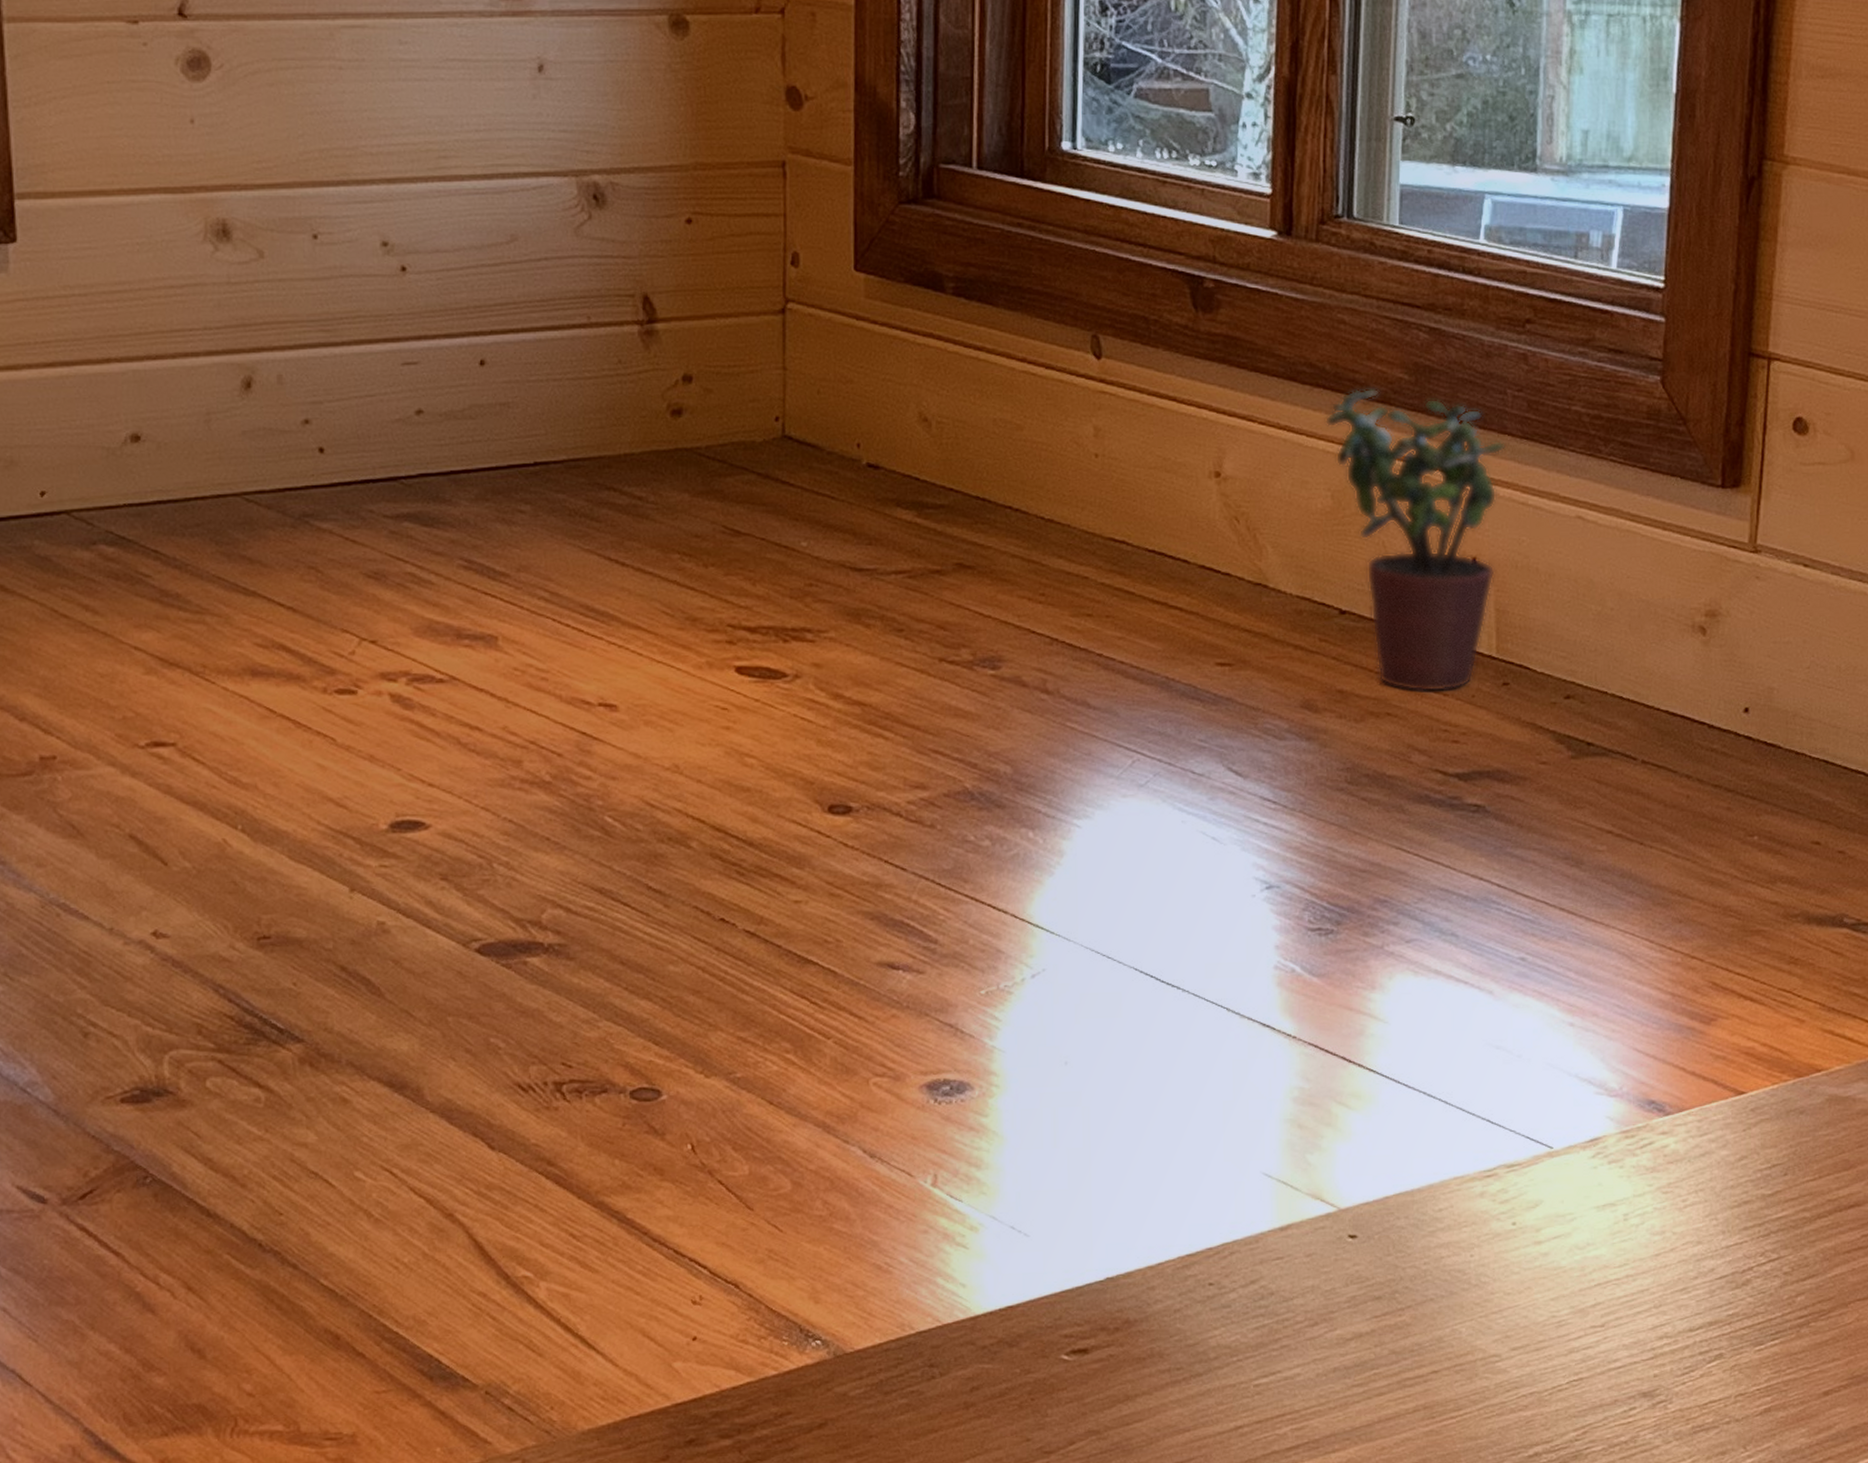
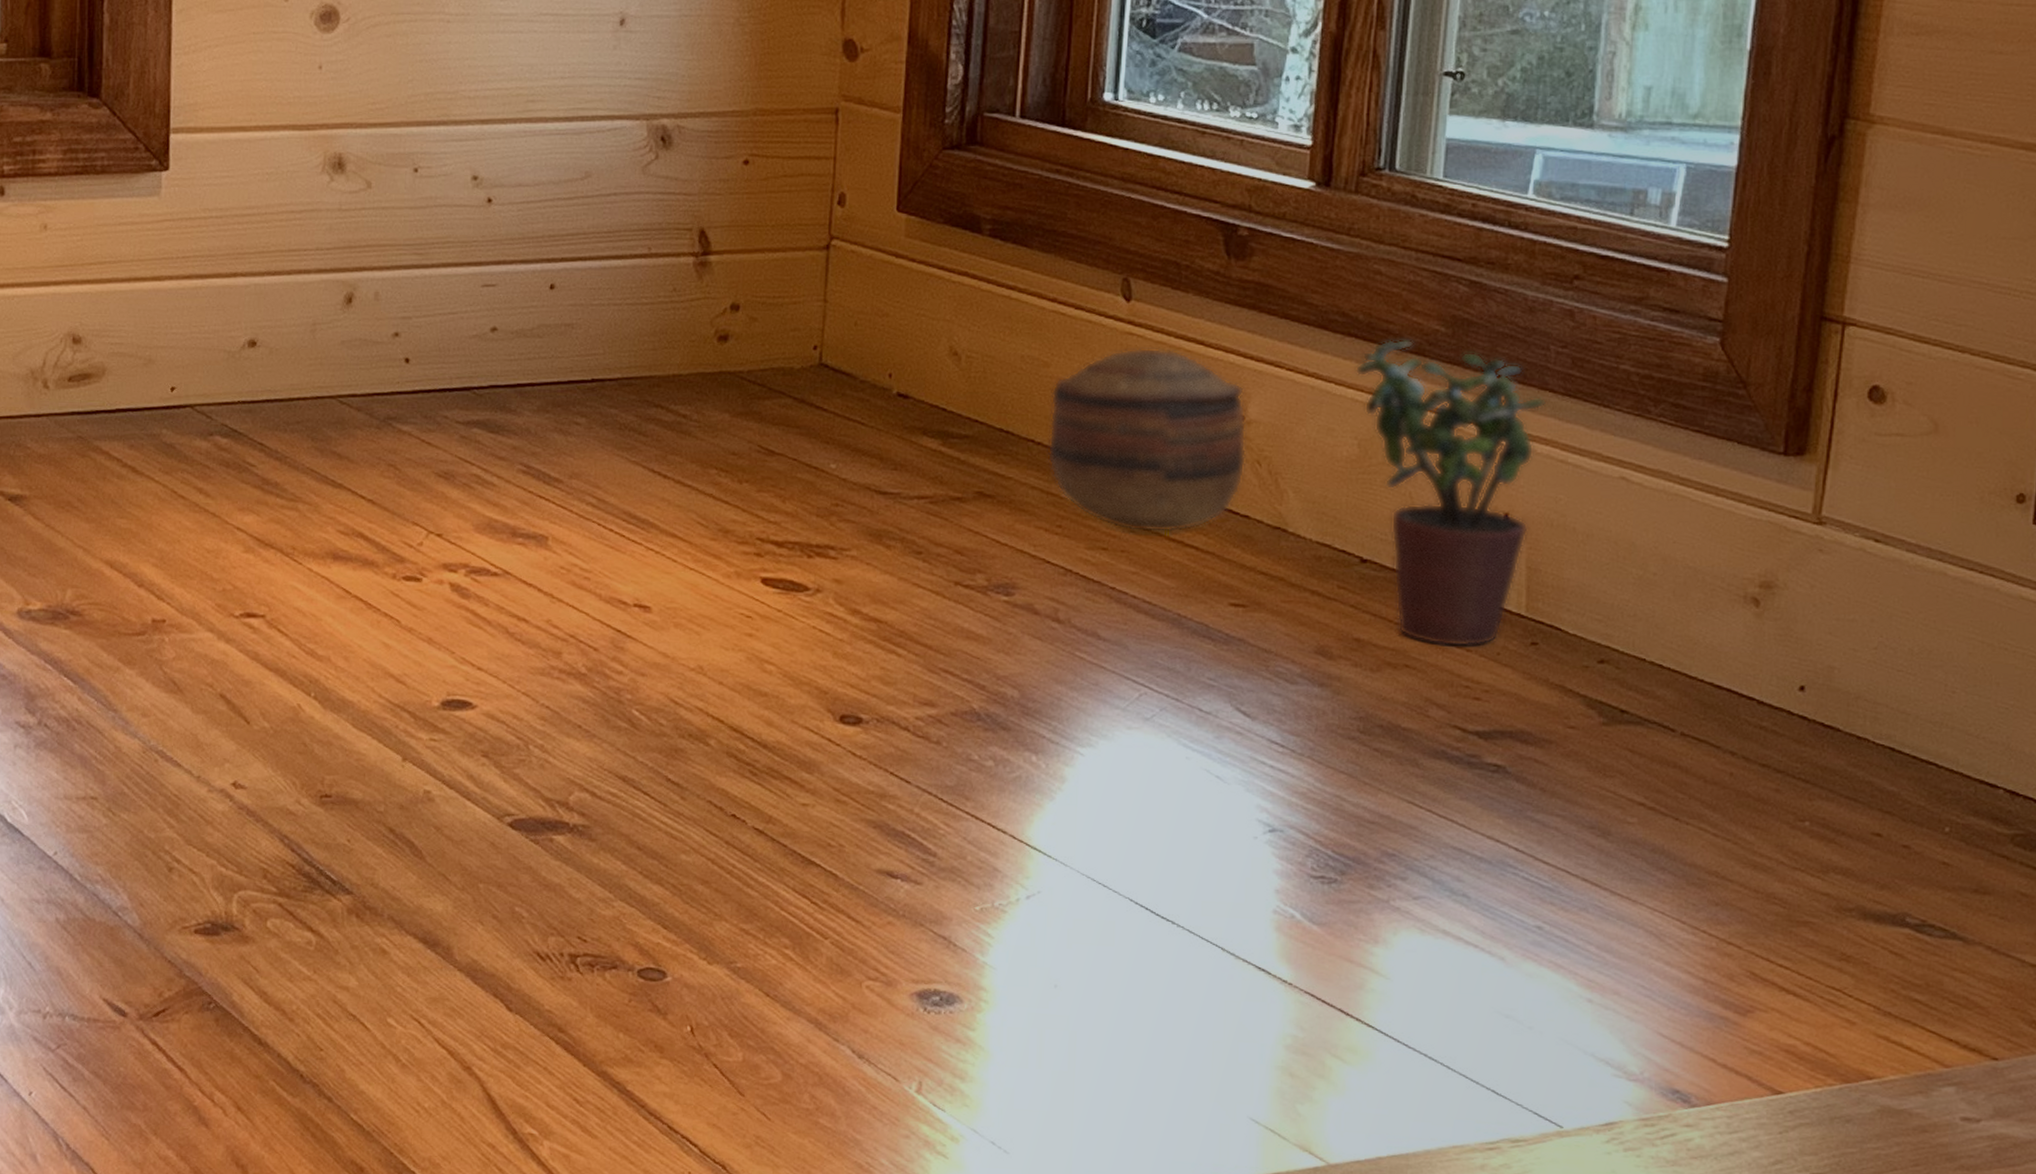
basket: none [1025,406,1225,596] -> present [1047,347,1247,533]

